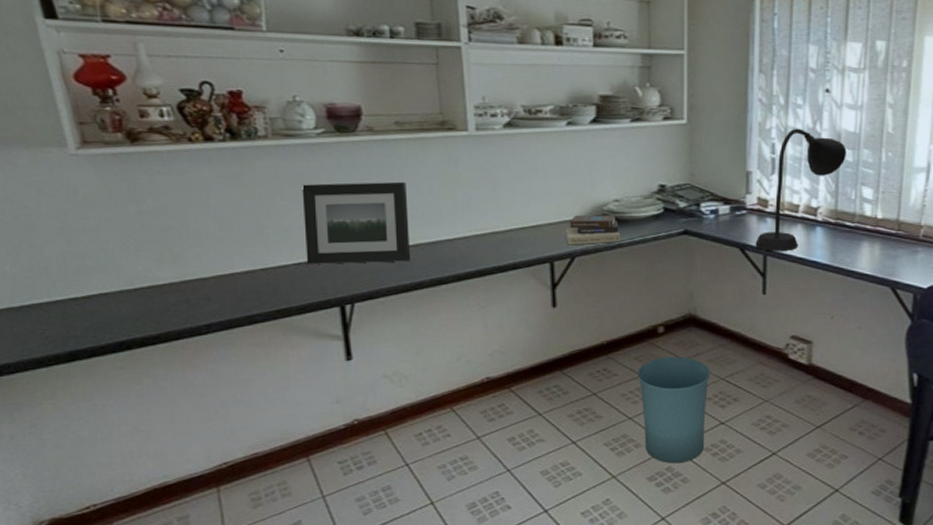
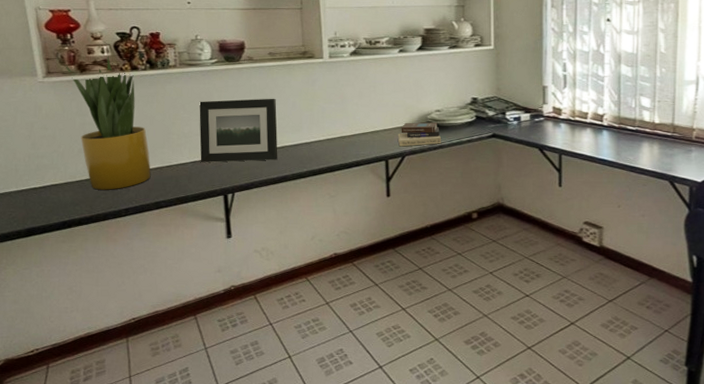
planter: none [105,120,240,301] -> present [64,56,151,190]
waste bin: present [636,356,710,464] -> none [455,238,516,330]
desk lamp: present [755,128,847,252] -> none [552,50,626,151]

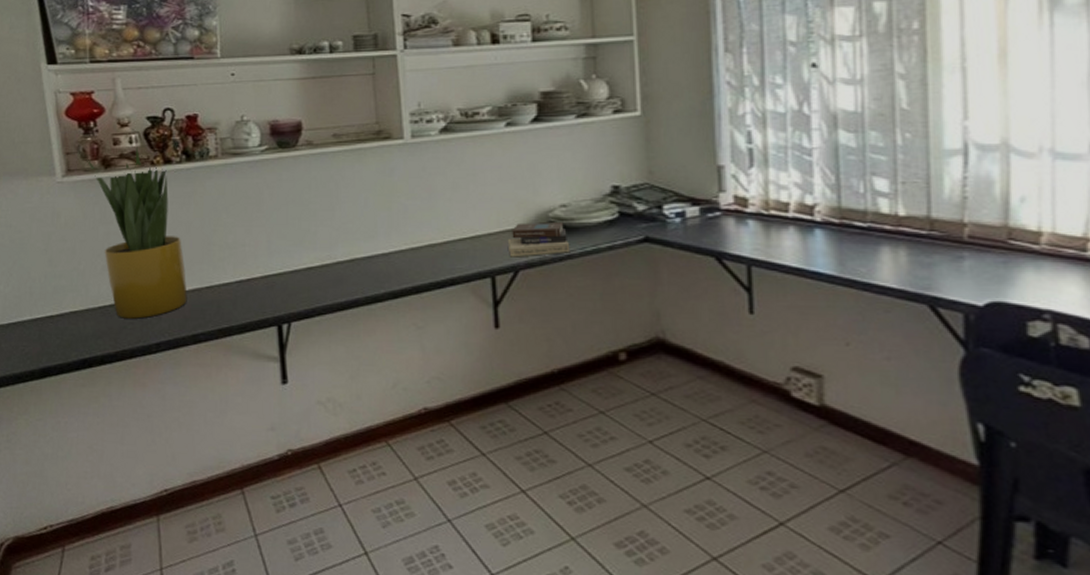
picture frame: present [199,98,278,162] -> none [246,194,346,282]

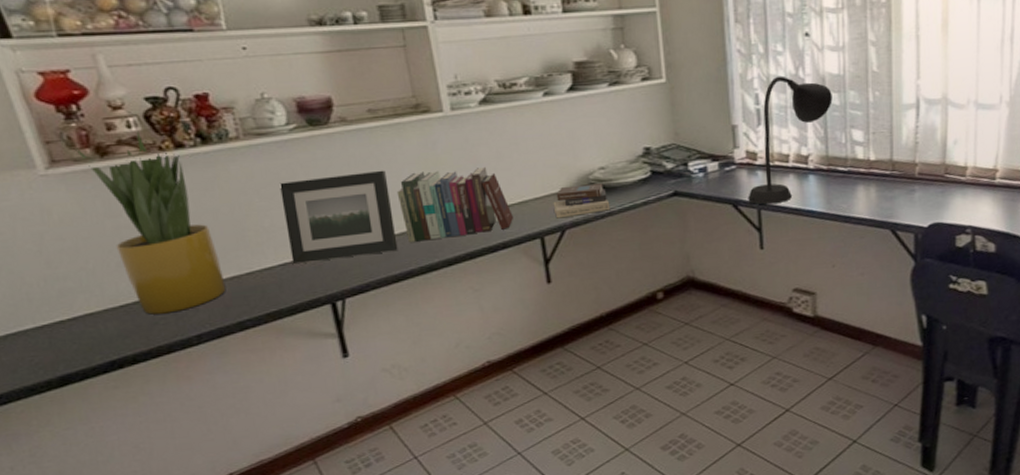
picture frame: none [246,194,346,282] -> present [279,170,398,264]
books: none [351,196,465,271] -> present [396,166,514,243]
desk lamp: none [735,111,847,261] -> present [748,76,833,205]

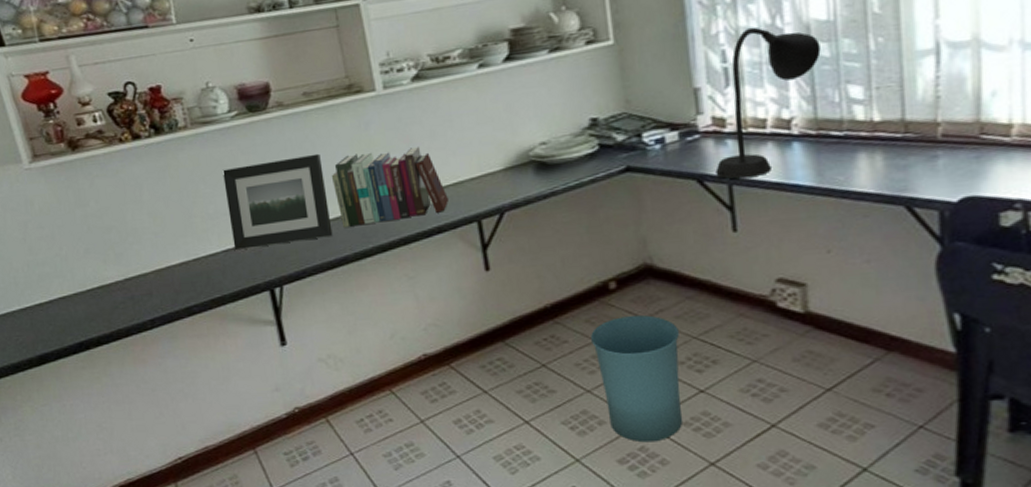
planter: present [73,131,226,315] -> none [51,124,176,299]
books: present [553,183,611,219] -> none [490,160,554,200]
waste bin: none [640,321,716,430] -> present [590,315,683,443]

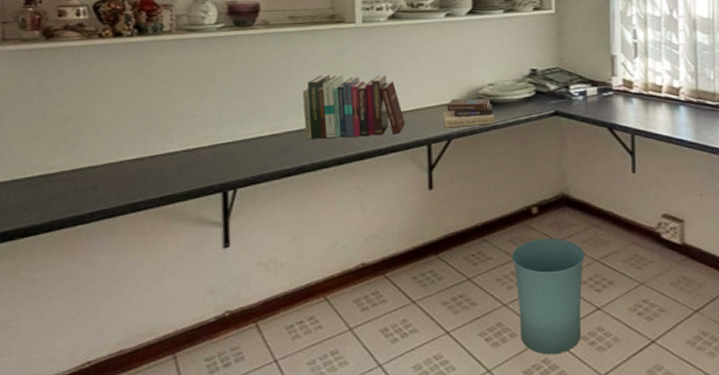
picture frame: present [222,153,333,250] -> none [194,70,296,151]
books: none [490,160,554,200] -> present [443,98,495,128]
desk lamp: present [715,27,821,180] -> none [623,15,703,131]

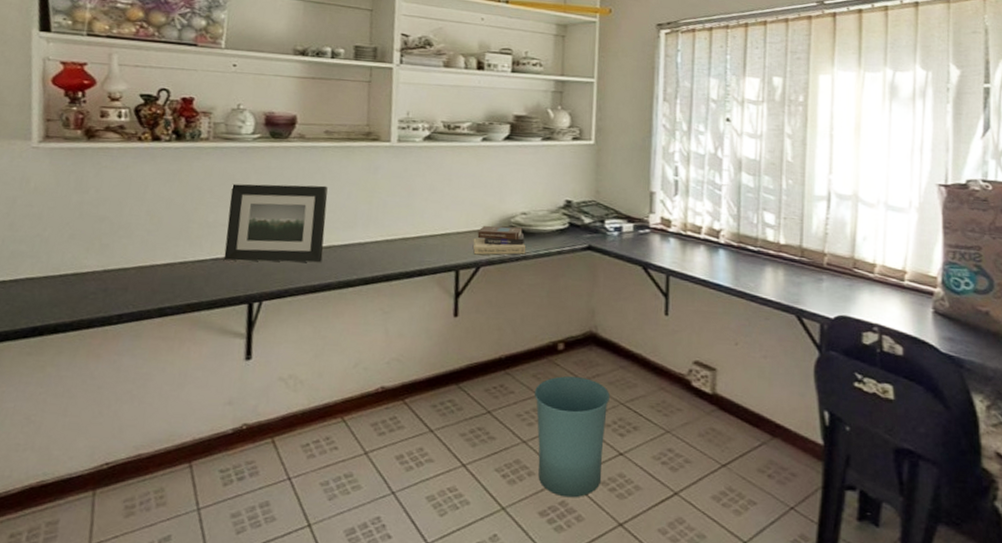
picture frame: none [194,70,296,151] -> present [223,183,328,263]
books: present [302,74,406,140] -> none [333,192,435,258]

